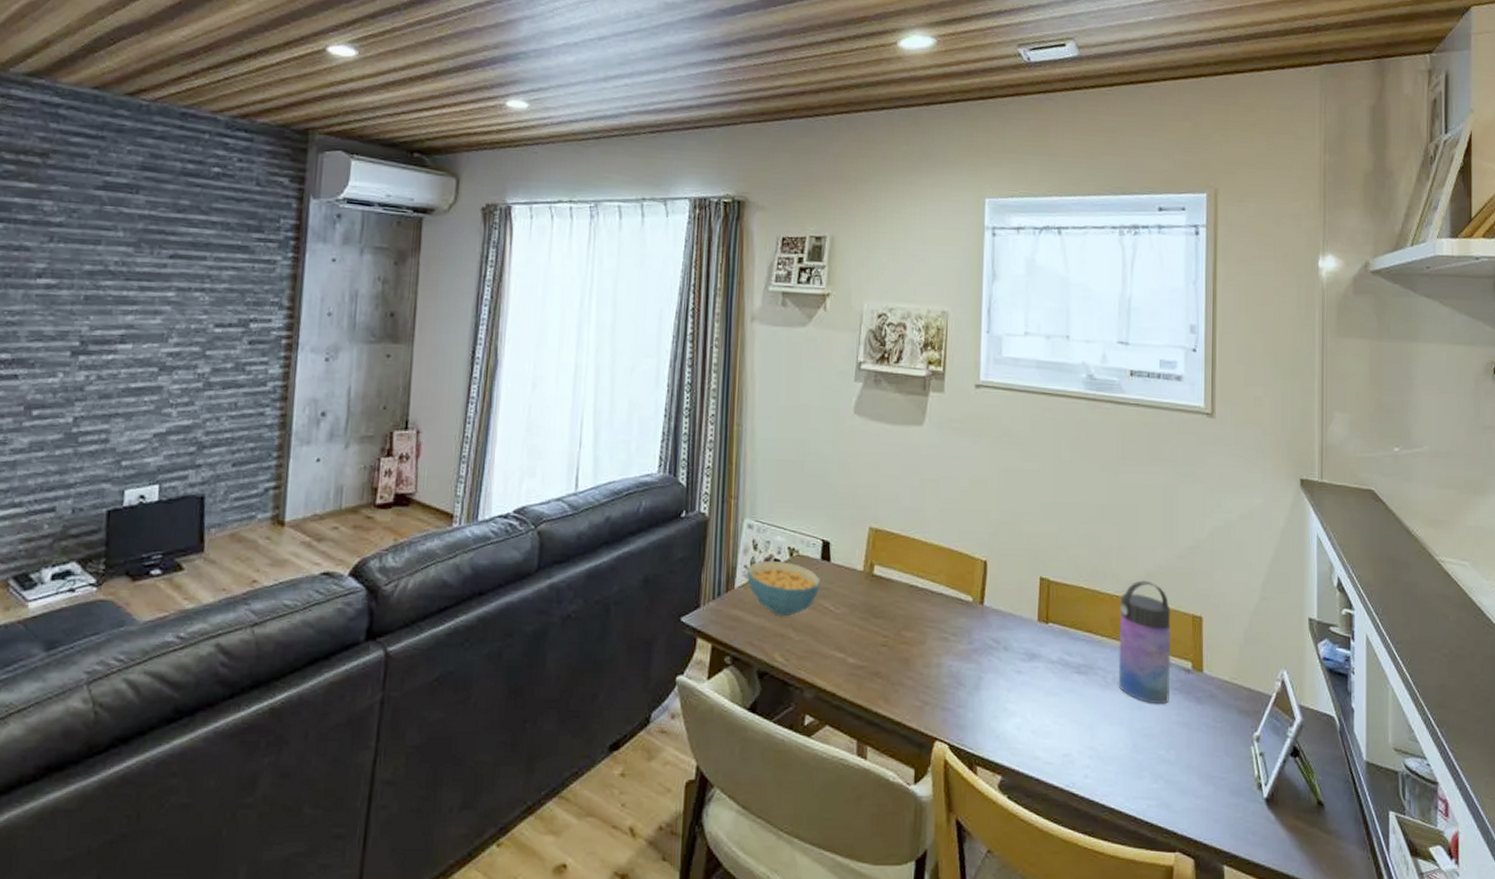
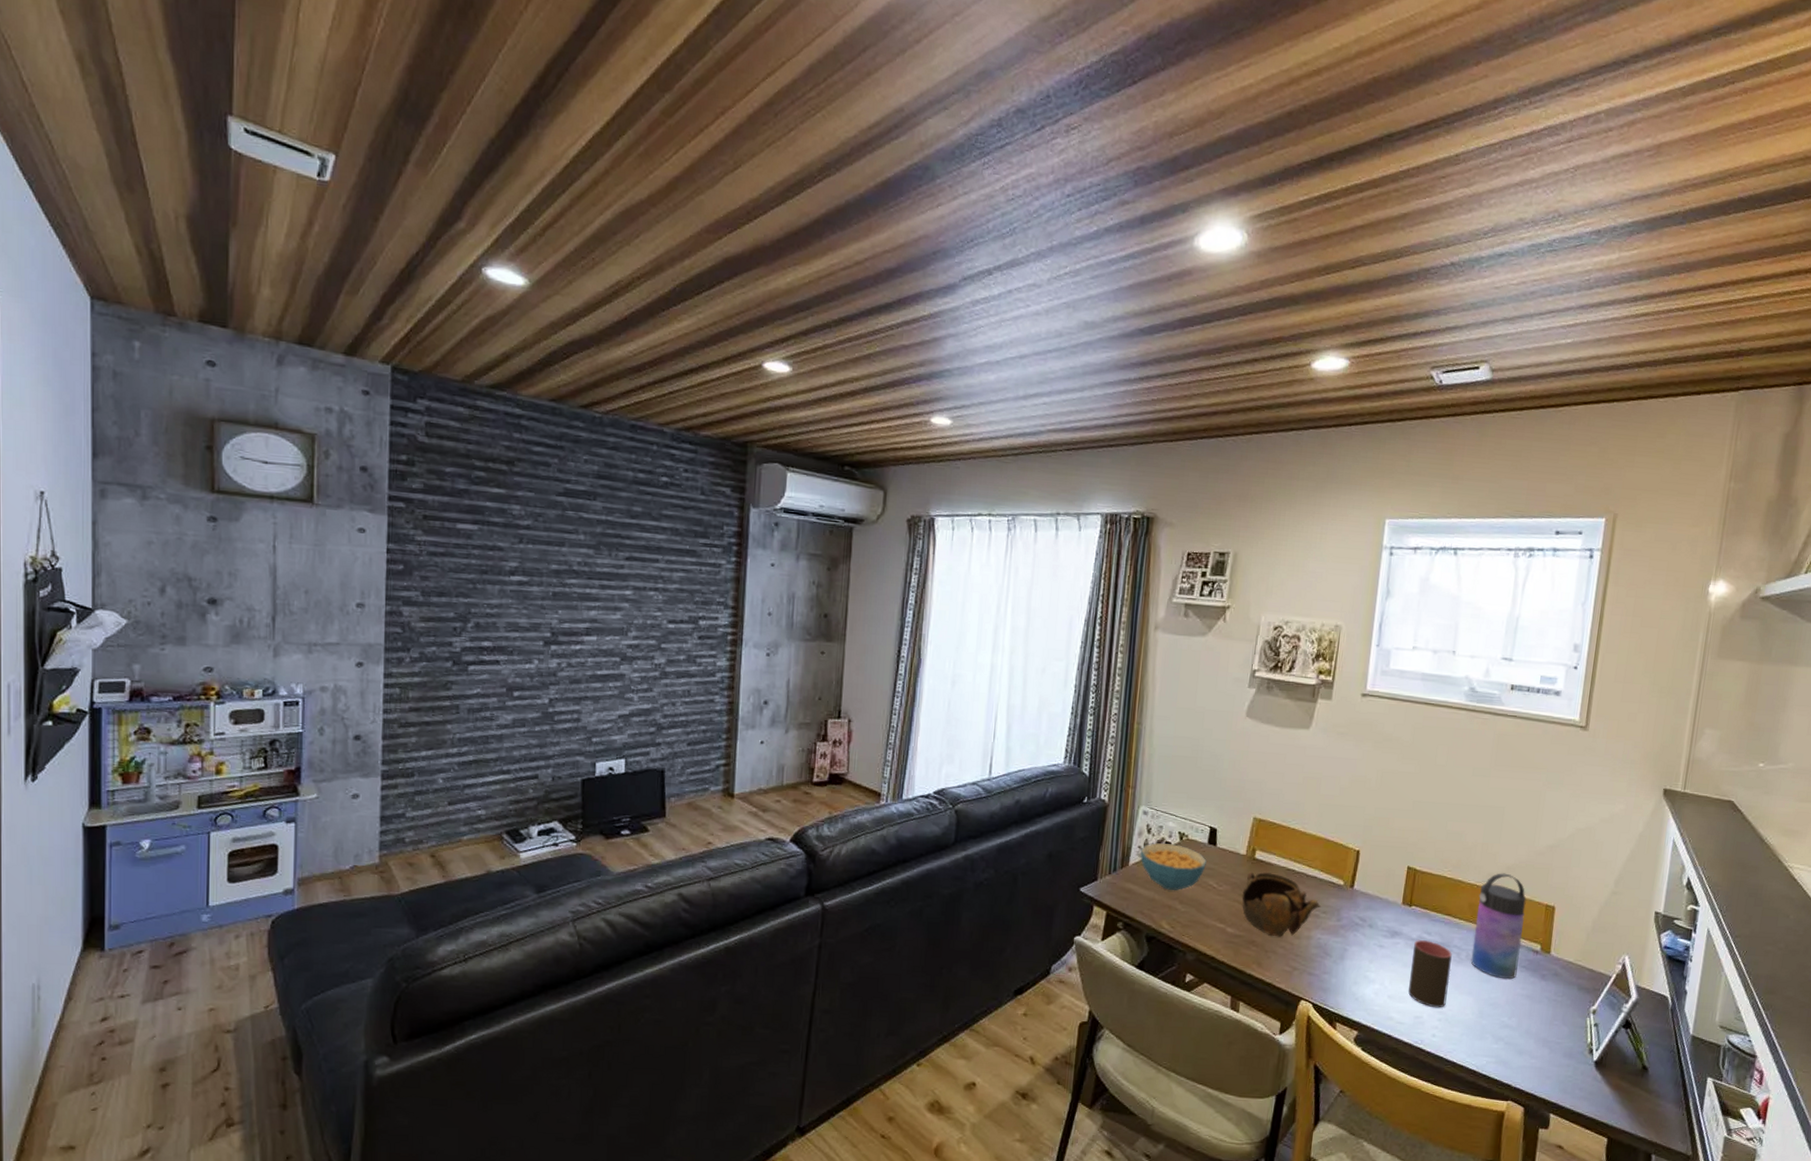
teapot: none [862,589,950,666] -> present [1241,871,1322,937]
cup: none [1054,662,1098,743] -> present [1408,940,1452,1008]

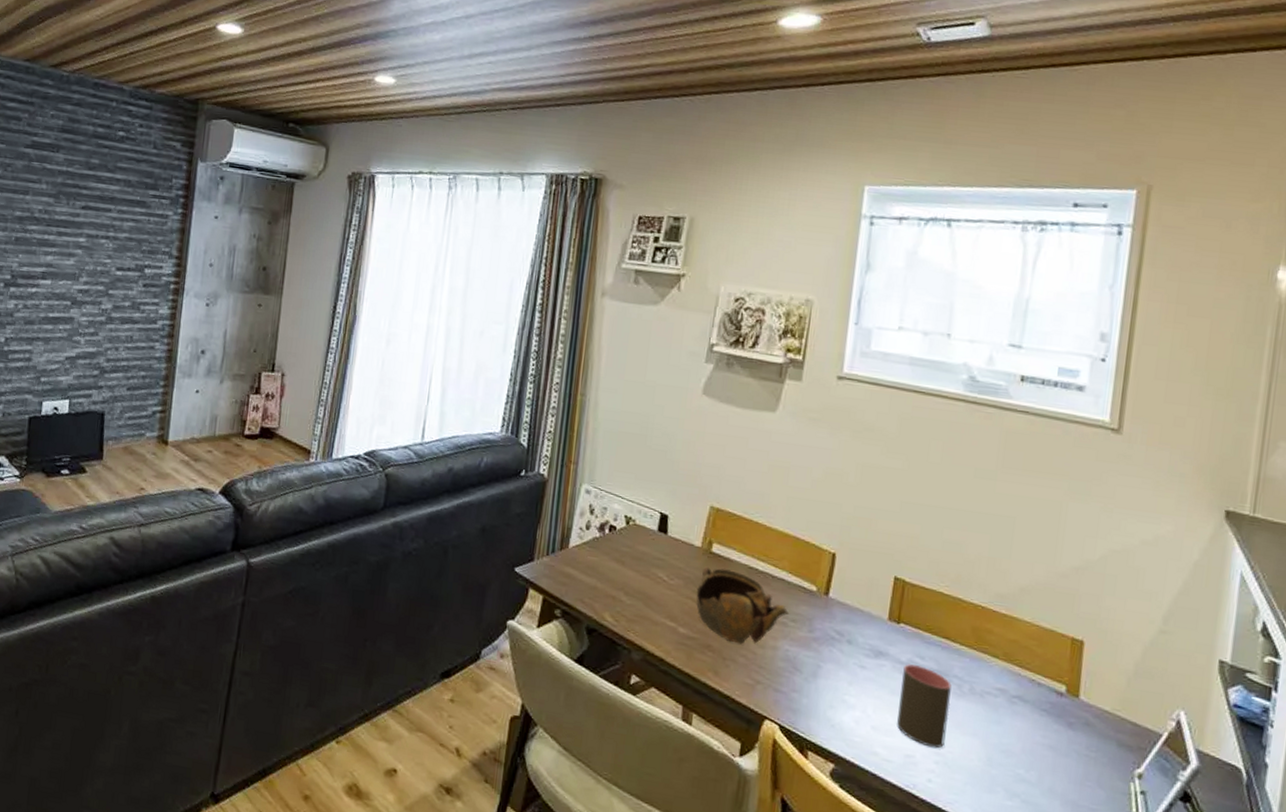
cereal bowl: present [1140,843,1207,890] -> none [581,525,656,580]
water bottle: present [1471,873,1527,979] -> none [975,594,1046,723]

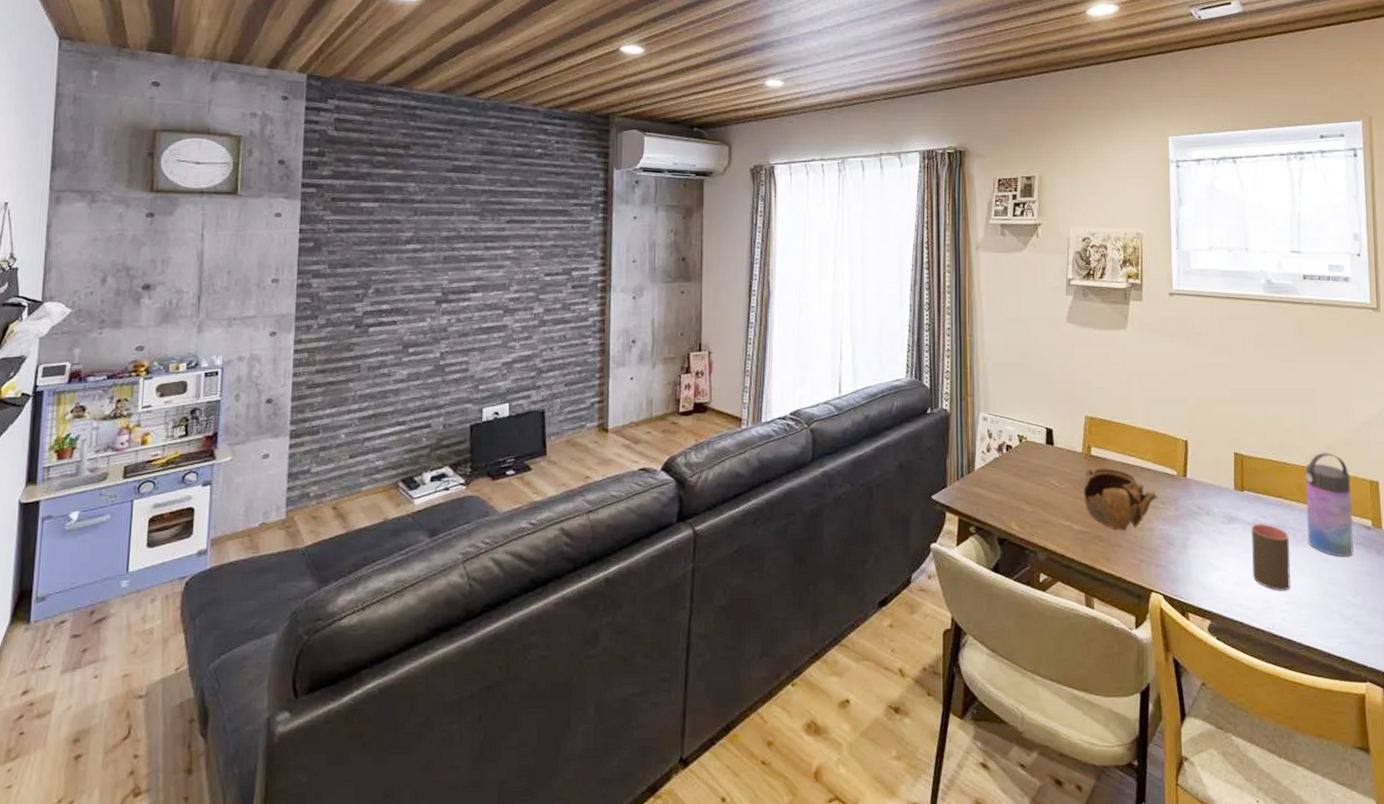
water bottle: none [975,594,1046,723] -> present [1305,452,1354,557]

